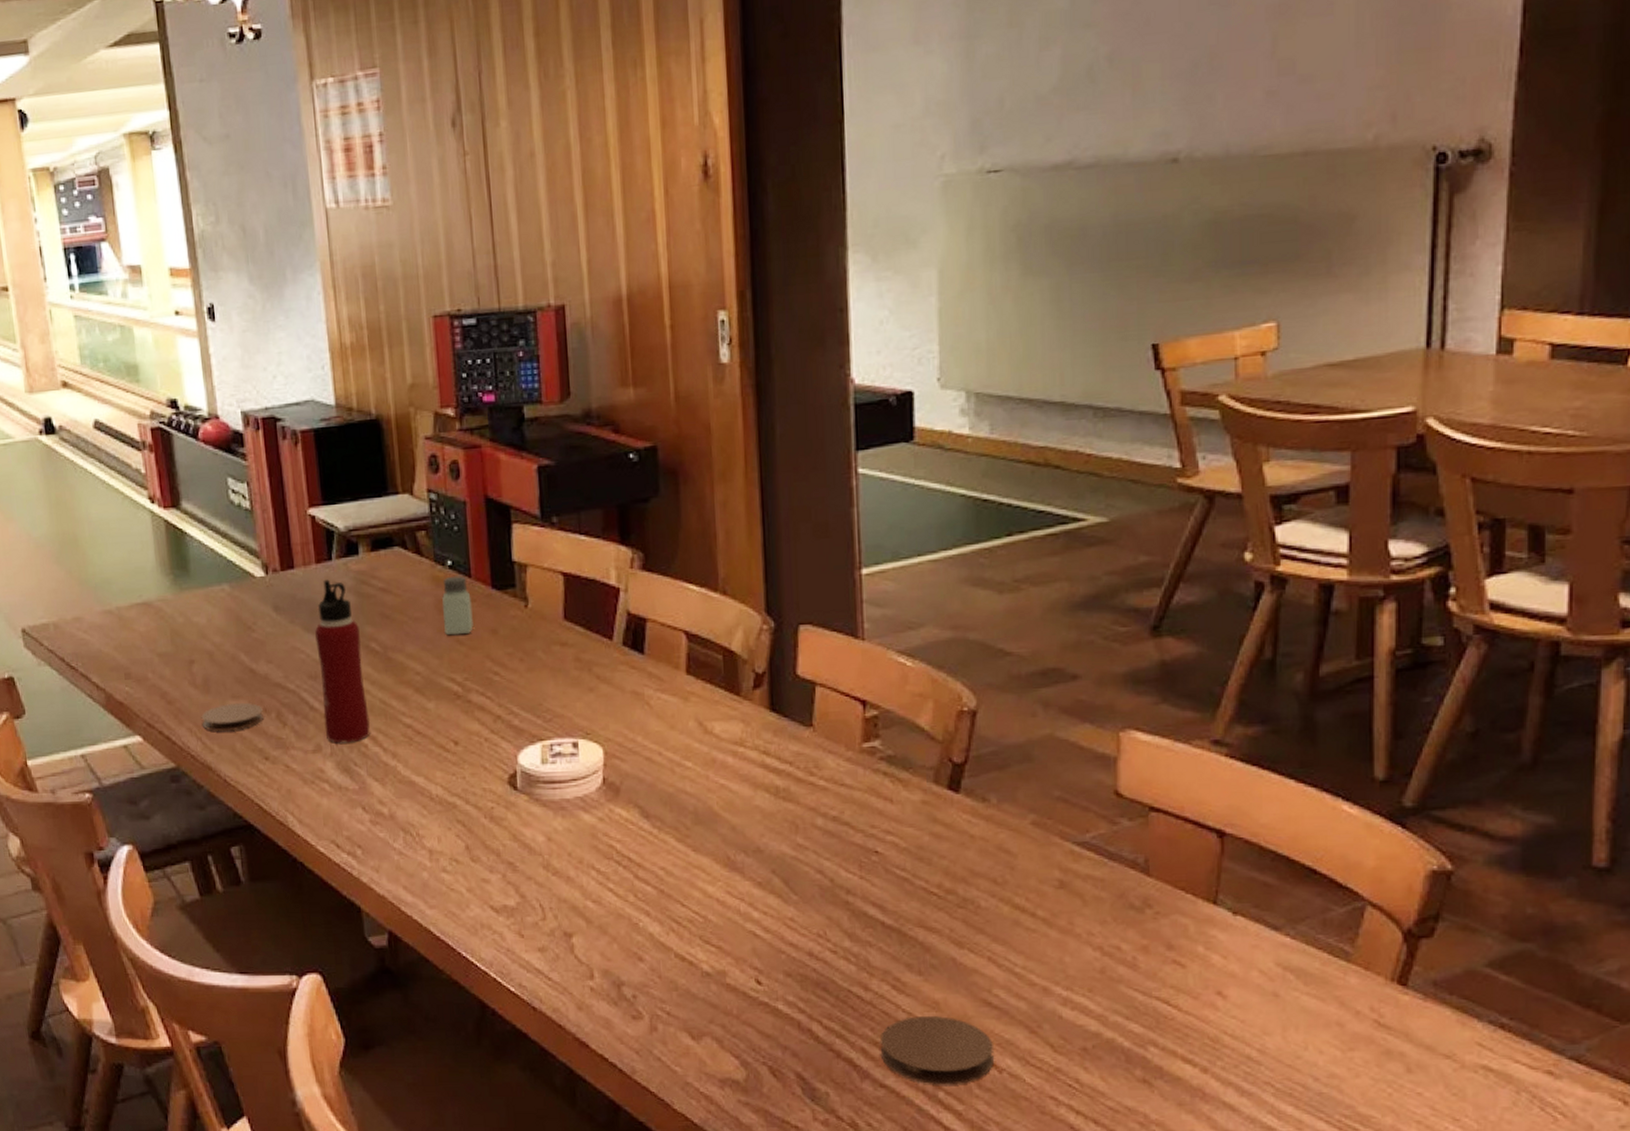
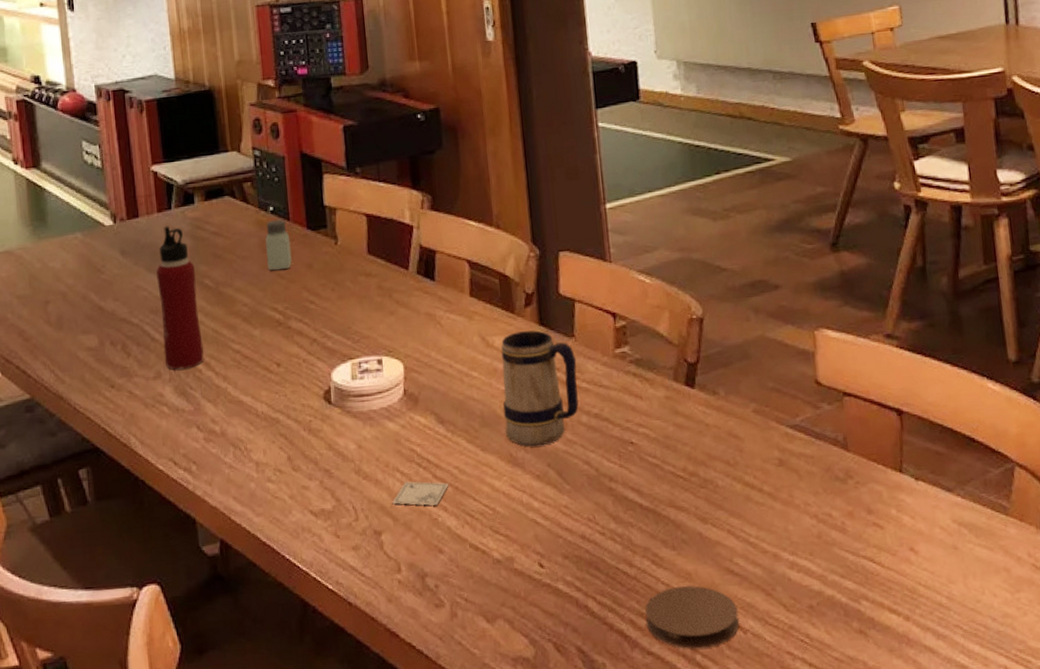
coaster: present [201,702,264,731] -> none [54,337,110,364]
hazard label: none [586,881,653,908] -> present [392,481,449,506]
beer mug: none [721,717,815,849] -> present [501,330,579,446]

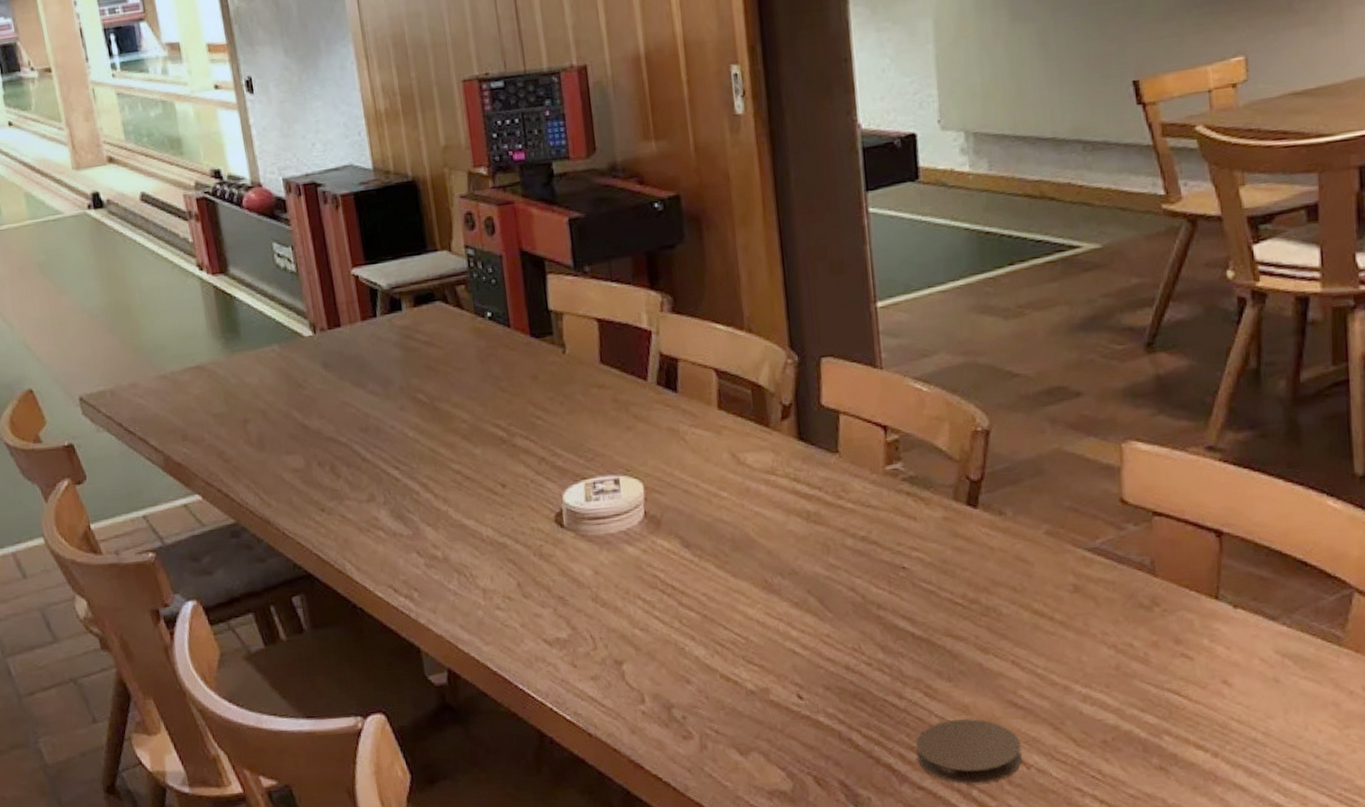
water bottle: present [156,226,204,370] -> none [364,335,421,492]
saltshaker: present [265,219,292,271] -> none [484,326,515,383]
hazard label: present [392,481,449,506] -> none [634,609,697,634]
beer mug: present [501,330,579,446] -> none [753,446,844,572]

